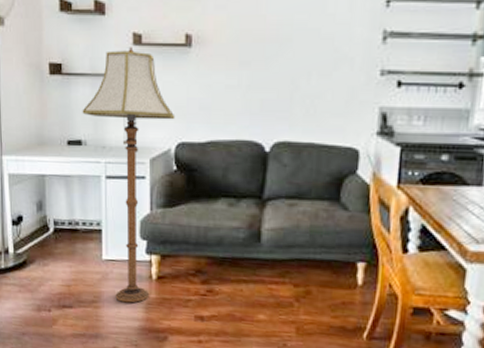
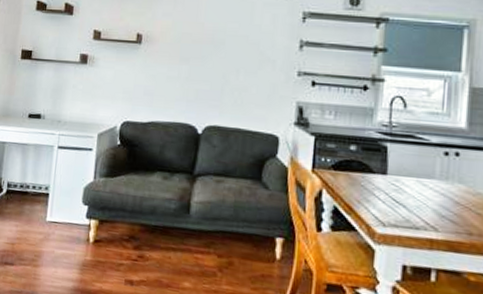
floor lamp: present [82,47,175,303] -> none [44,41,123,264]

